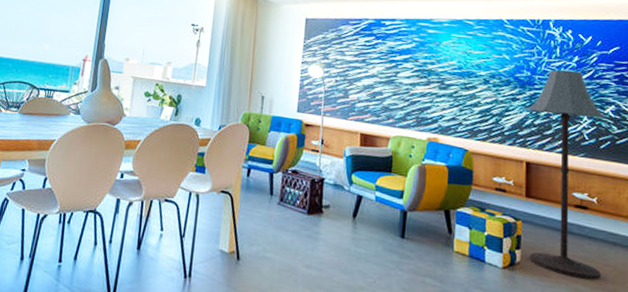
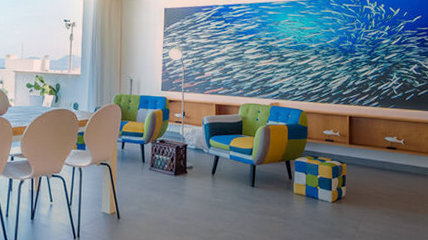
floor lamp: present [527,70,606,281] -> none [349,38,410,204]

